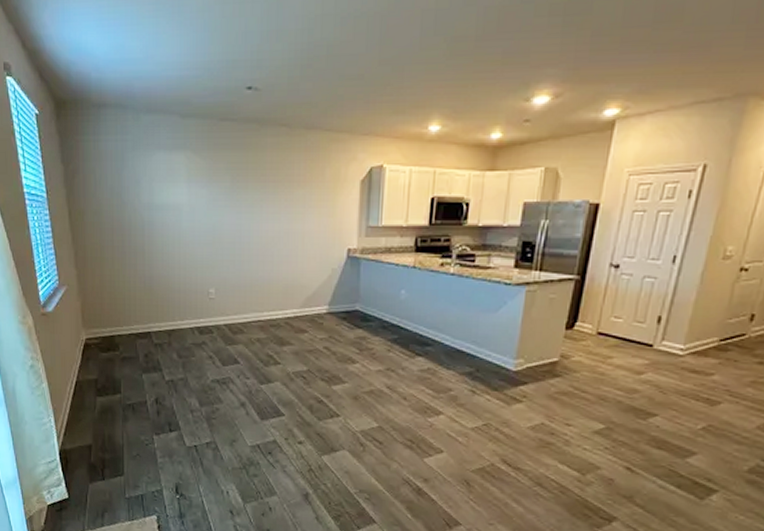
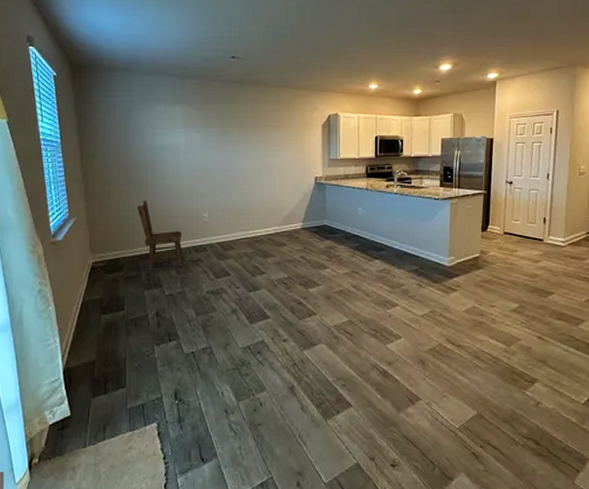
dining chair: none [133,269,186,353] -> present [137,200,184,271]

